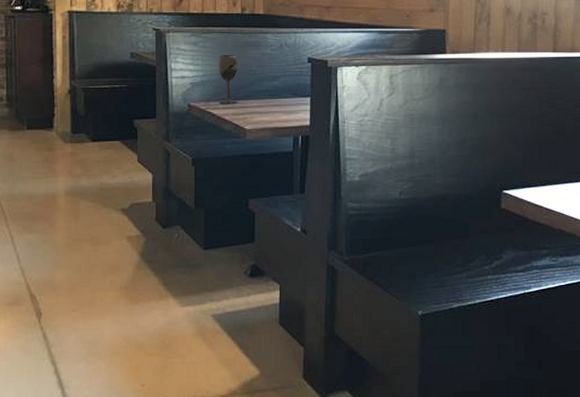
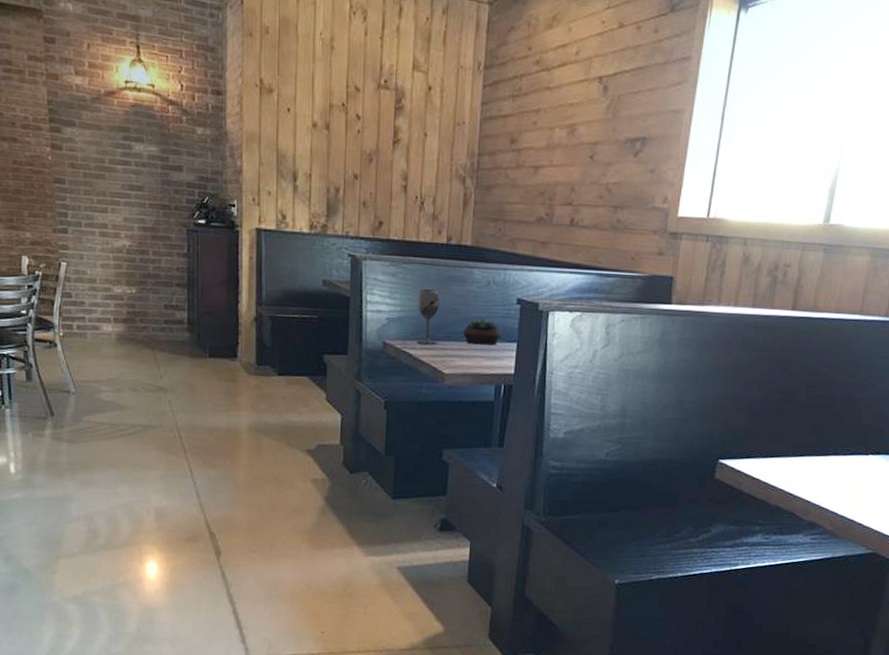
succulent plant: none [260,78,296,101] -> present [462,318,502,346]

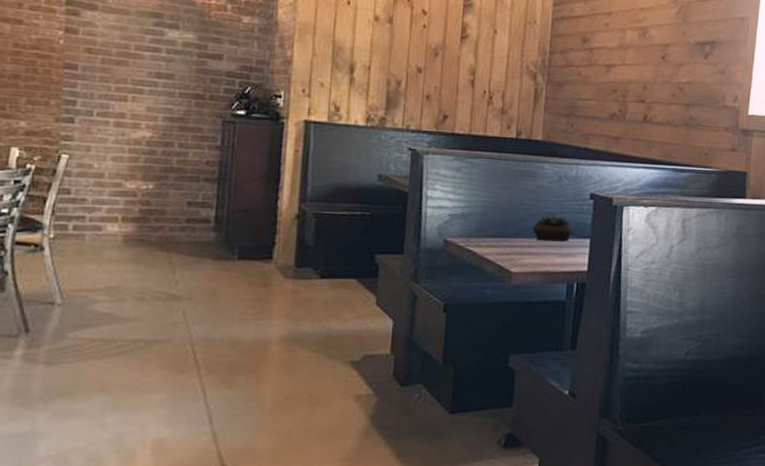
wine glass: present [417,289,440,345] -> none [482,184,508,242]

